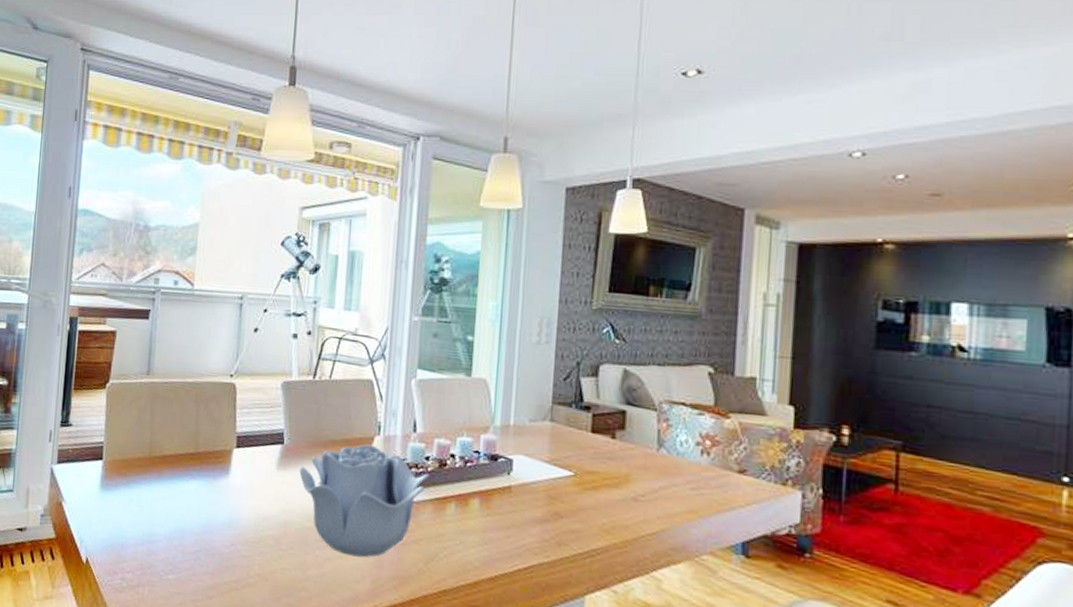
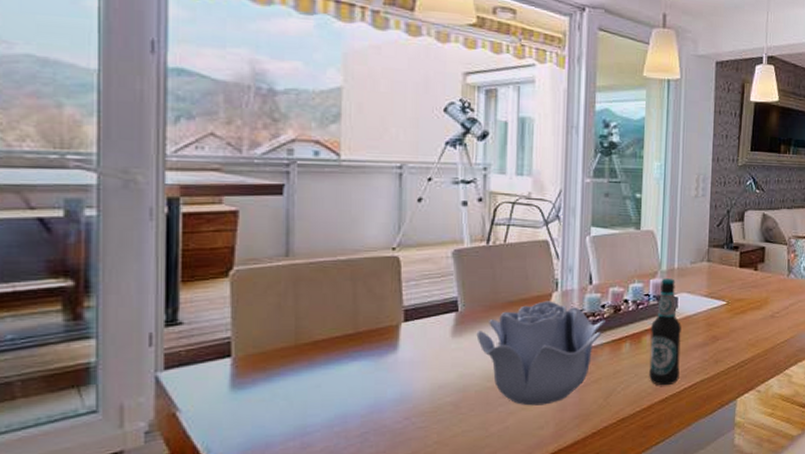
bottle: none [476,435,516,562] -> present [649,278,681,386]

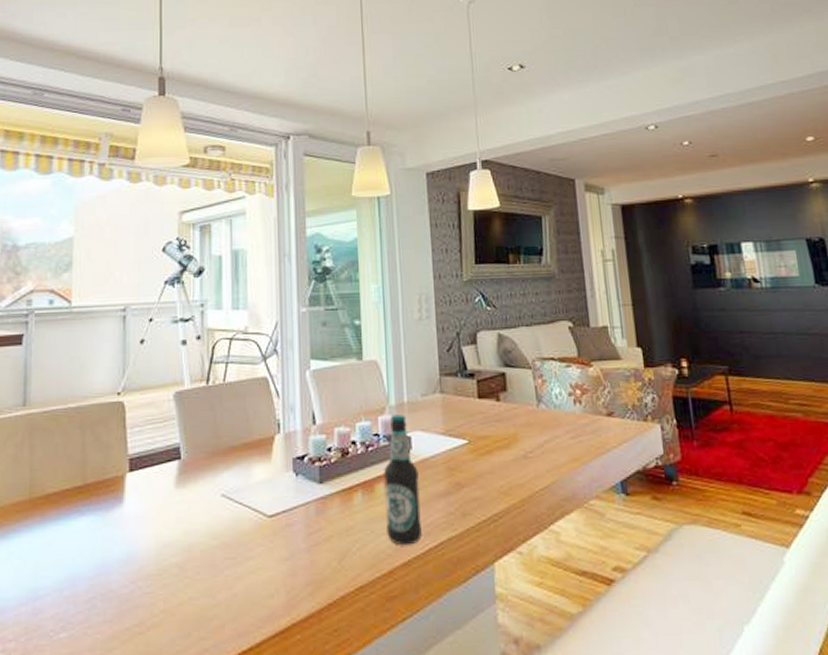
decorative bowl: present [476,301,605,406] -> none [199,444,333,569]

